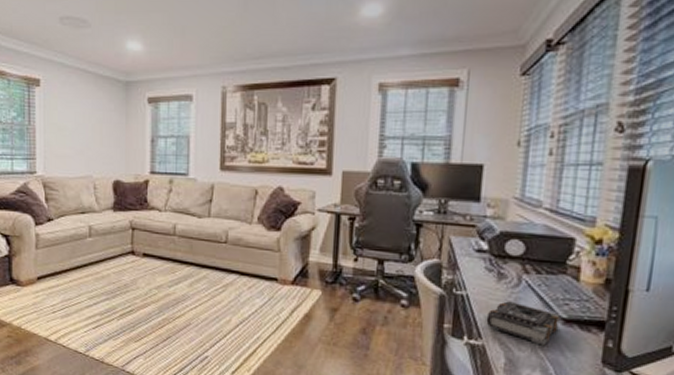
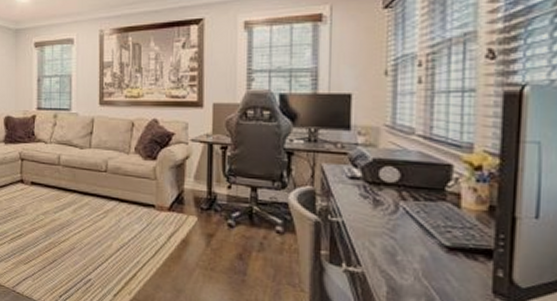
book: present [486,301,561,346] -> none [364,228,443,274]

